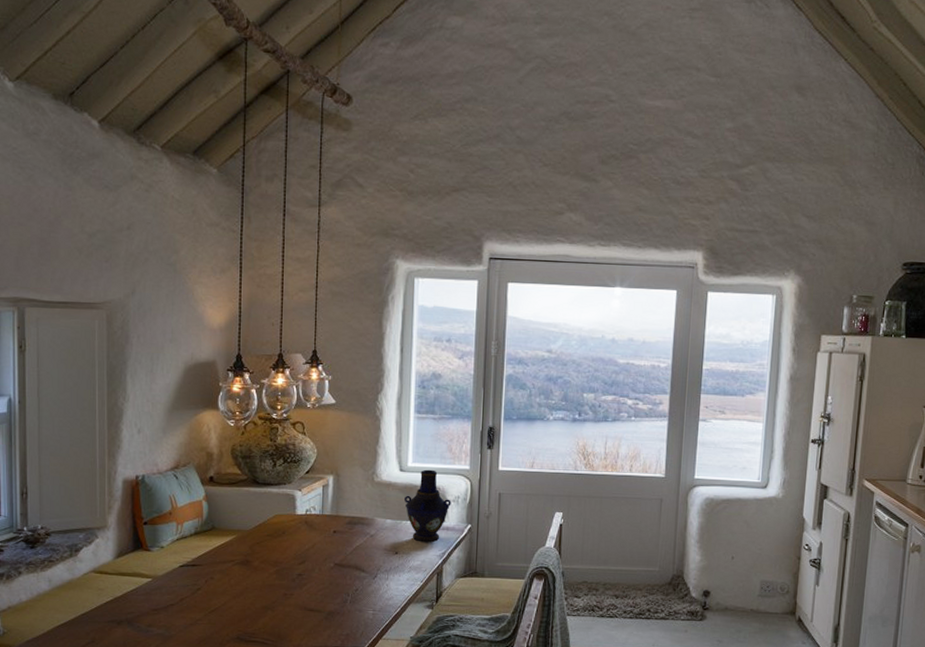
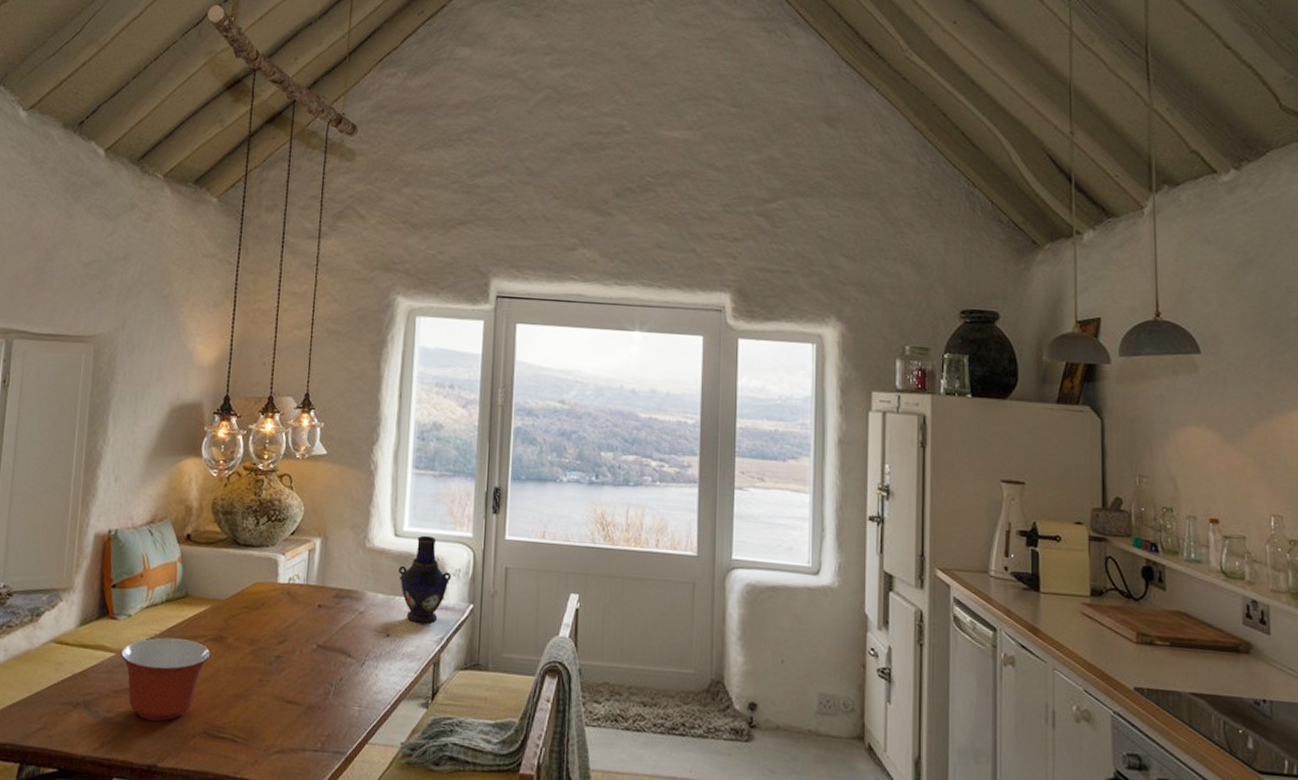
mixing bowl: none [156,564,239,631] -> present [120,637,211,721]

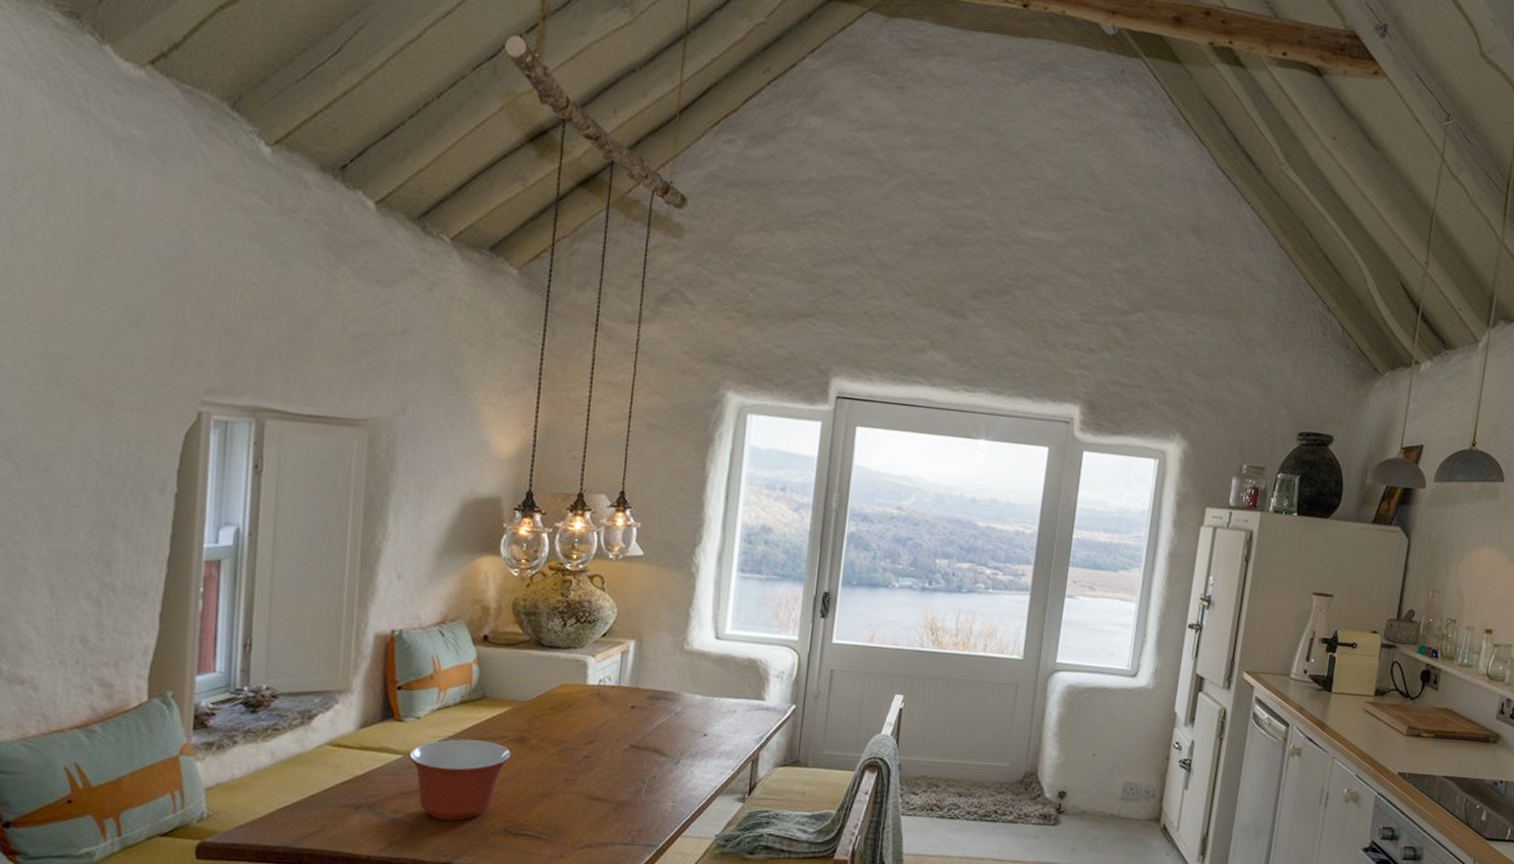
vase: present [399,535,451,624] -> none [719,638,774,724]

